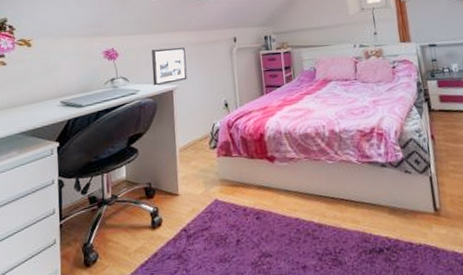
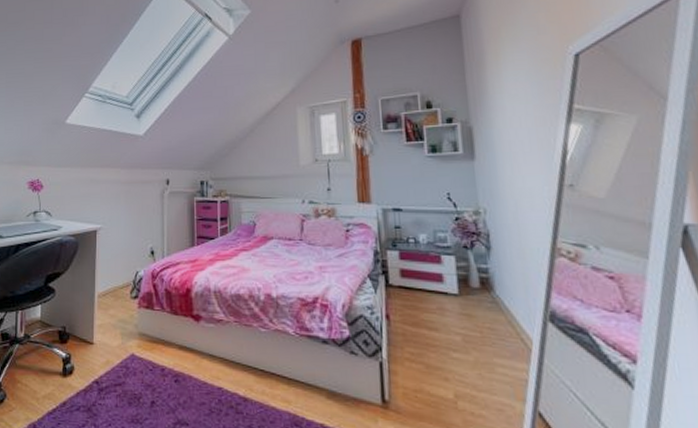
picture frame: present [152,46,187,86] -> none [76,184,113,224]

